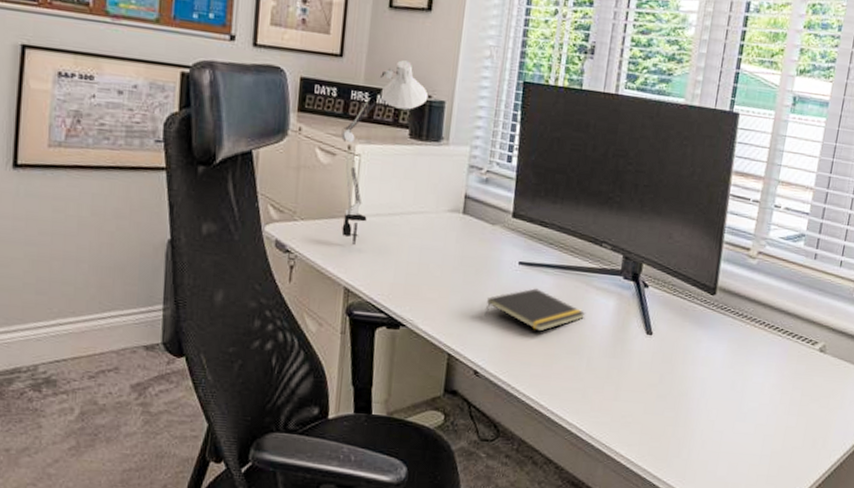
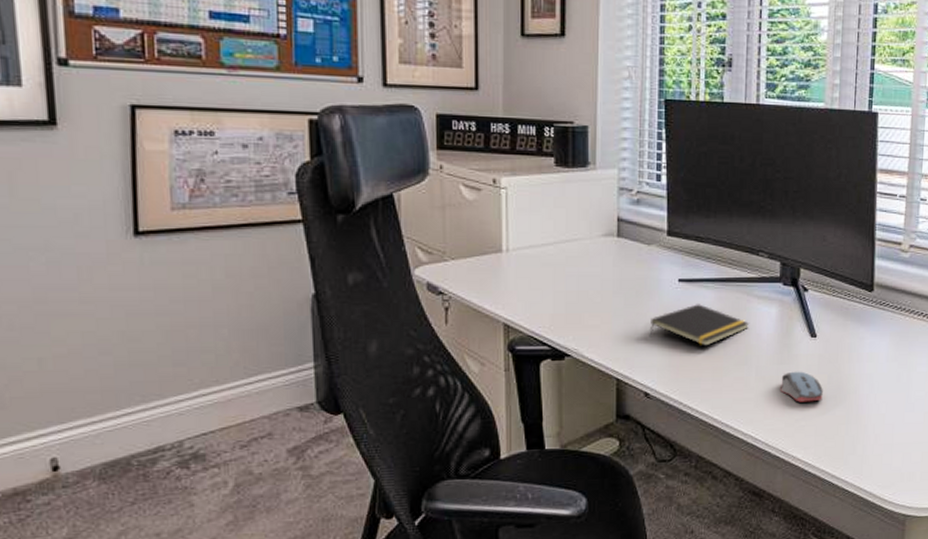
desk lamp: present [341,59,429,244] -> none [485,87,571,279]
computer mouse: none [610,366,654,400] -> present [781,371,823,402]

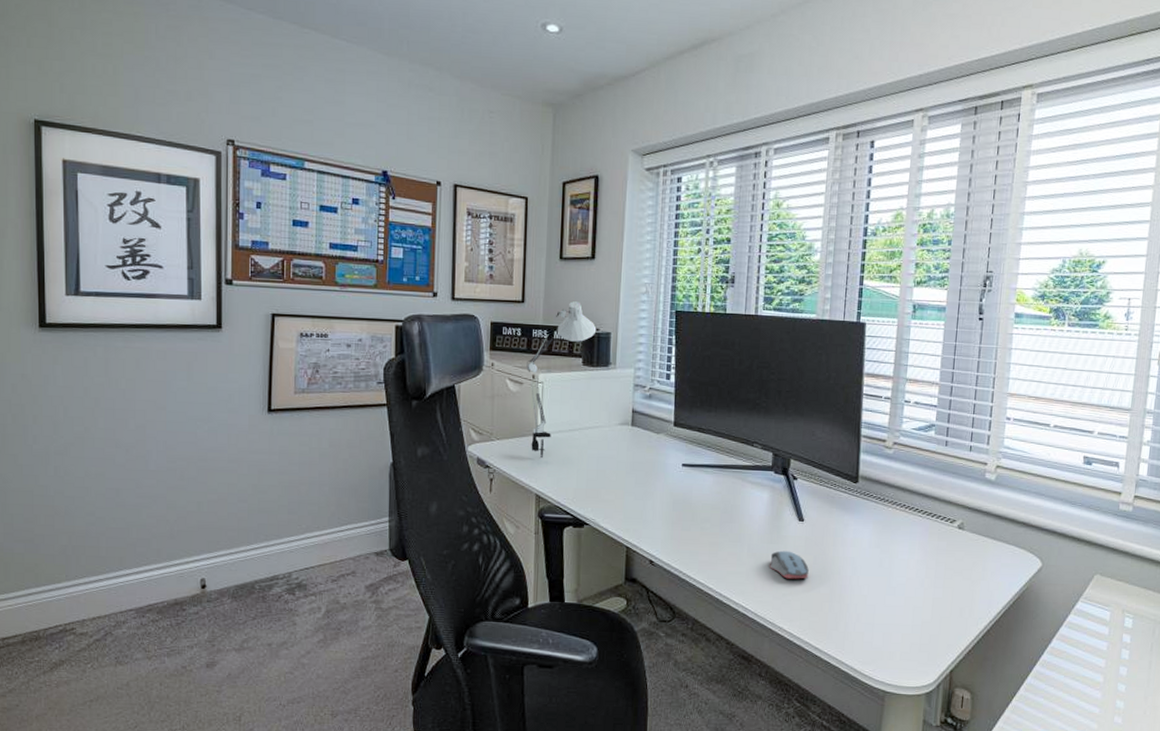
desk lamp: none [485,87,571,279] -> present [526,300,597,457]
notepad: present [649,304,750,346] -> none [655,486,744,524]

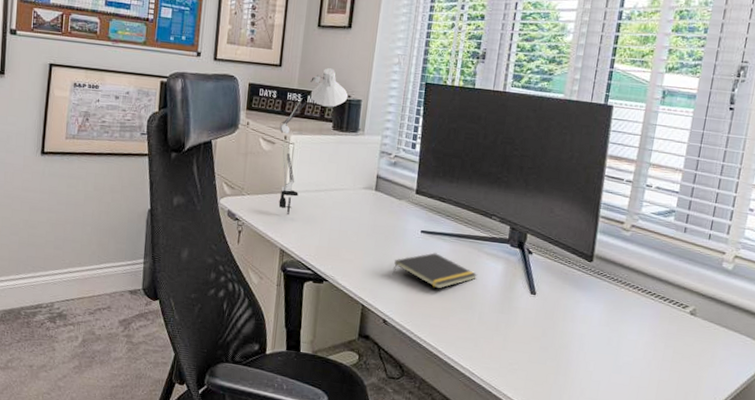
notepad: none [655,486,744,524] -> present [392,253,478,289]
computer mouse: present [770,550,809,579] -> none [499,321,537,350]

